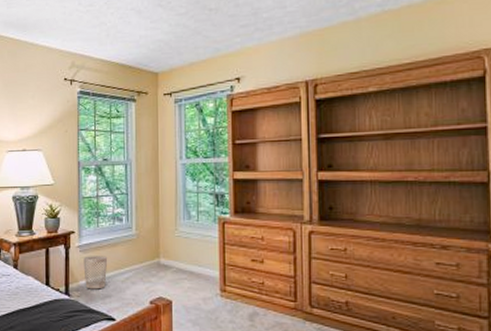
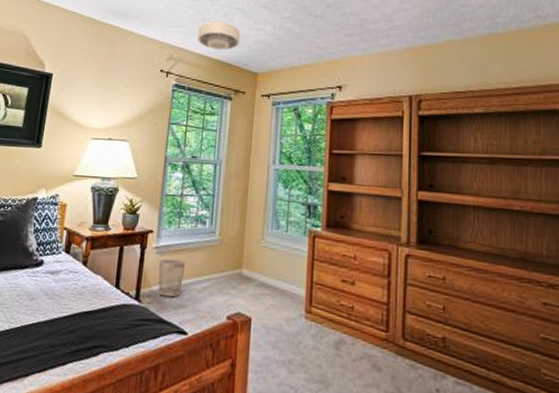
ceiling light: none [97,24,138,54] -> present [198,21,241,50]

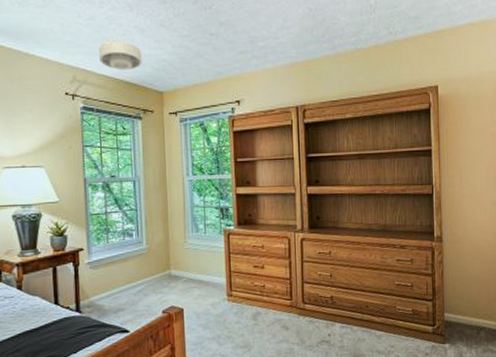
wastebasket: present [158,259,186,298] -> none [94,271,119,305]

